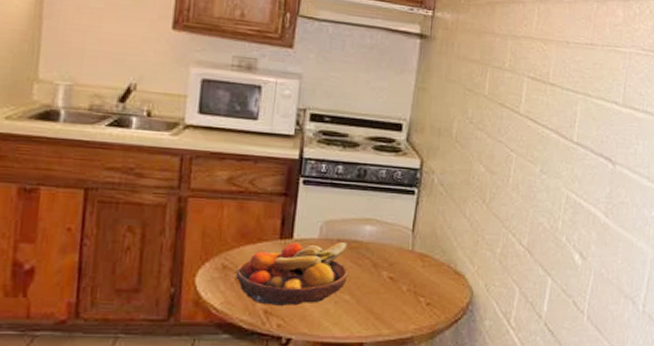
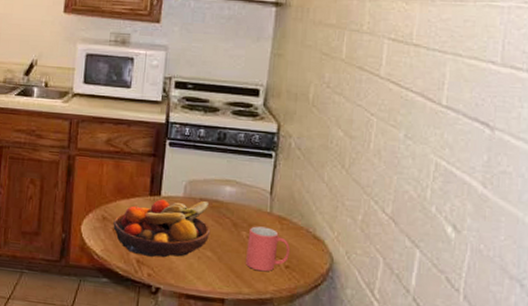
mug: none [386,265,431,311] -> present [246,226,290,272]

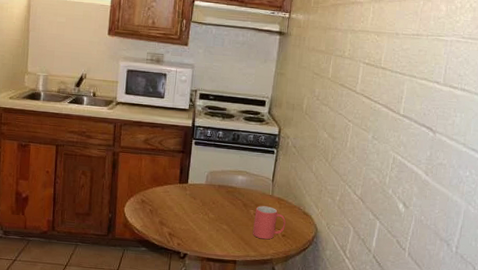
fruit bowl: present [113,199,210,258] -> none [150,186,226,231]

